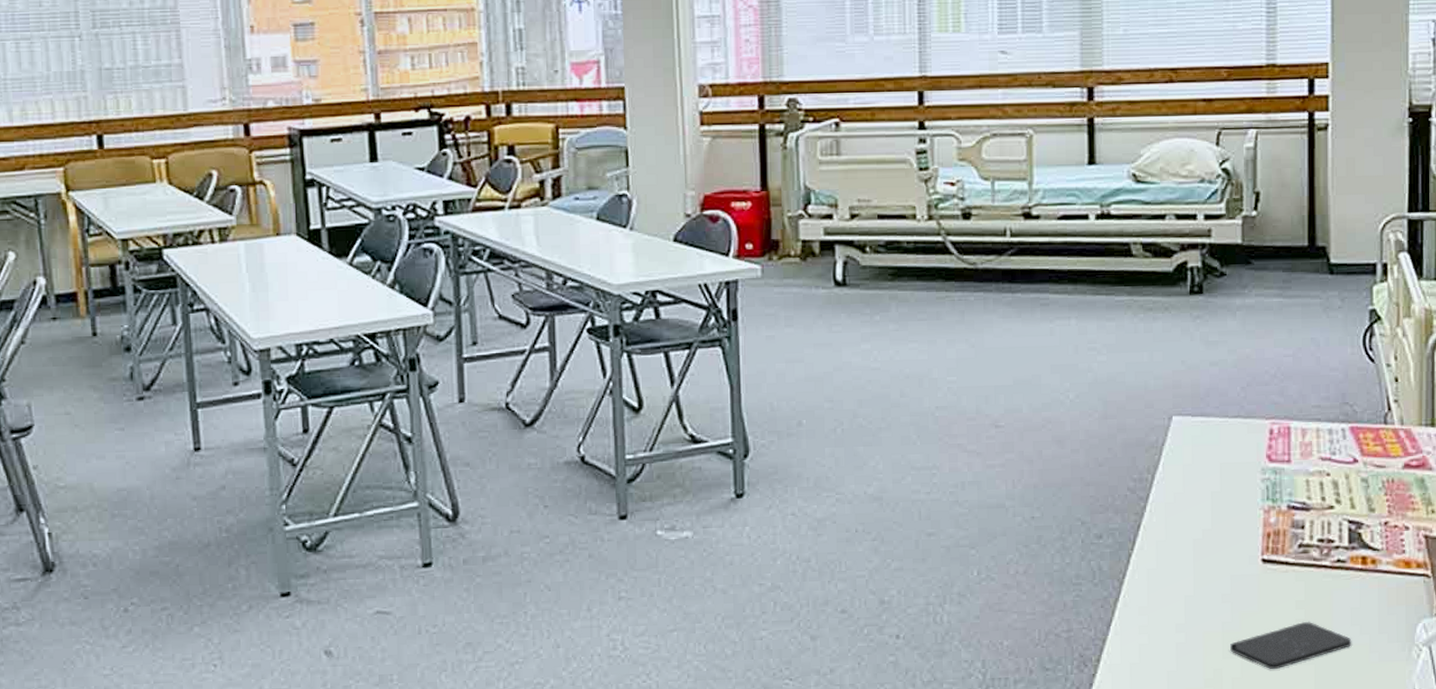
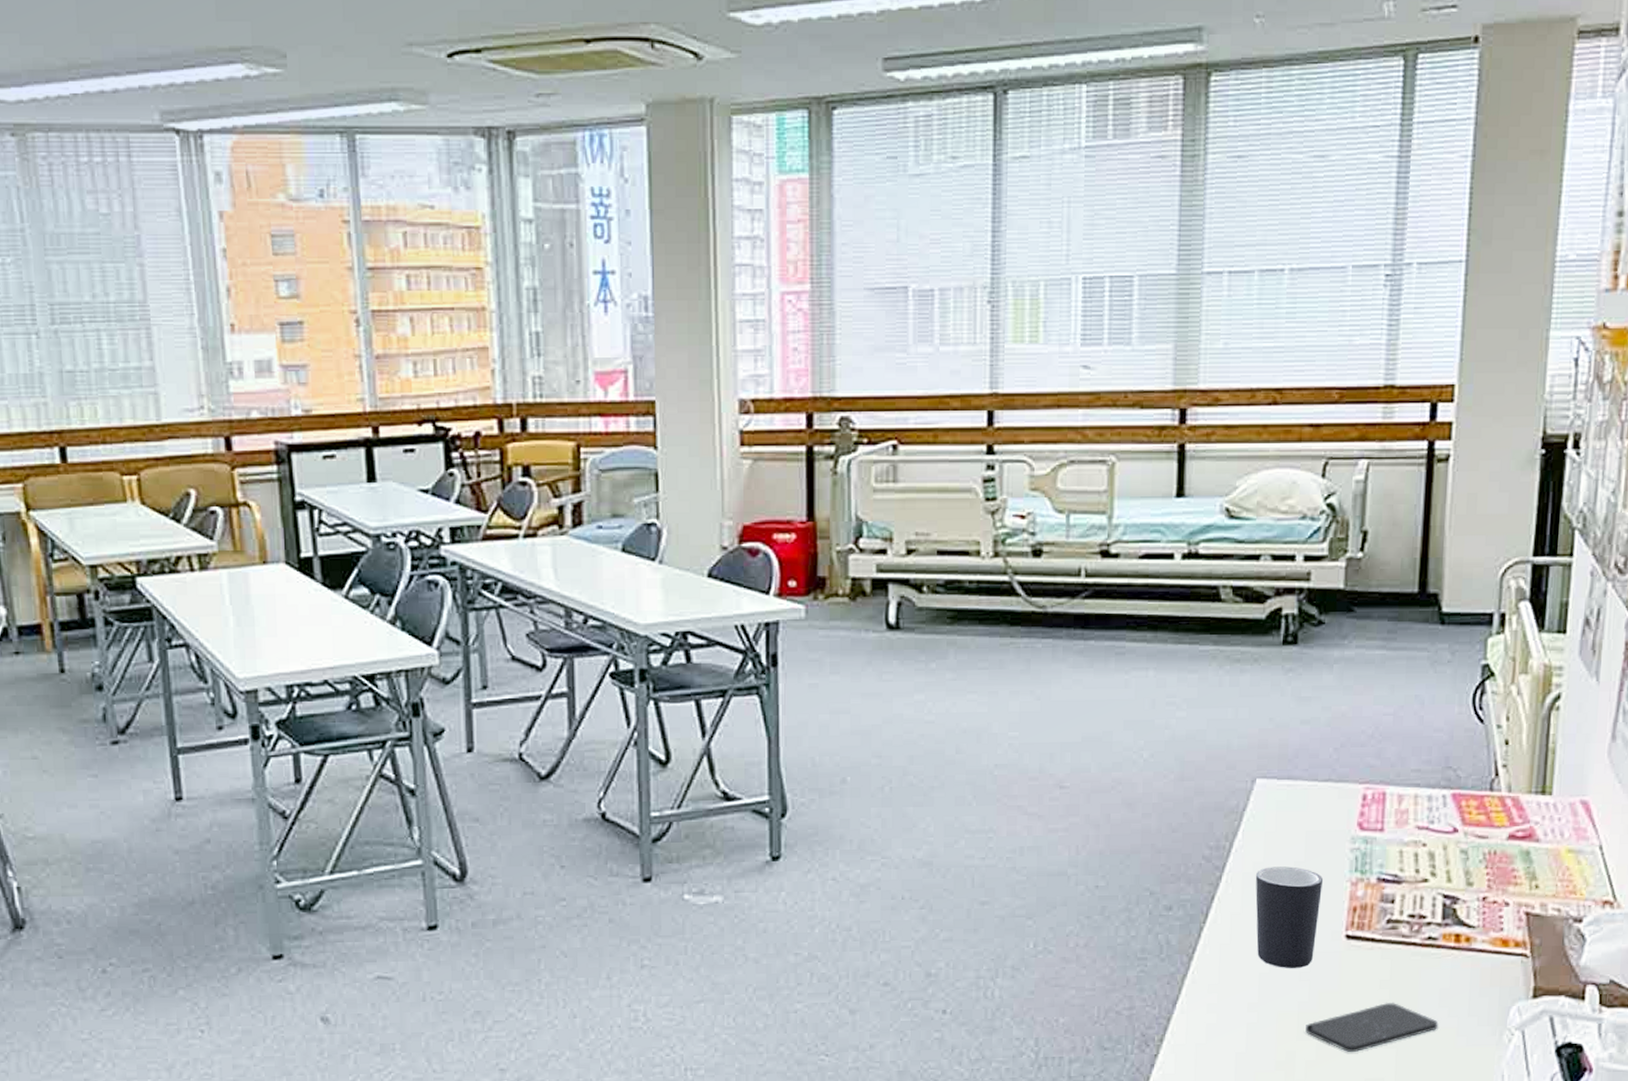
mug: none [1176,496,1238,592] -> present [1255,866,1323,969]

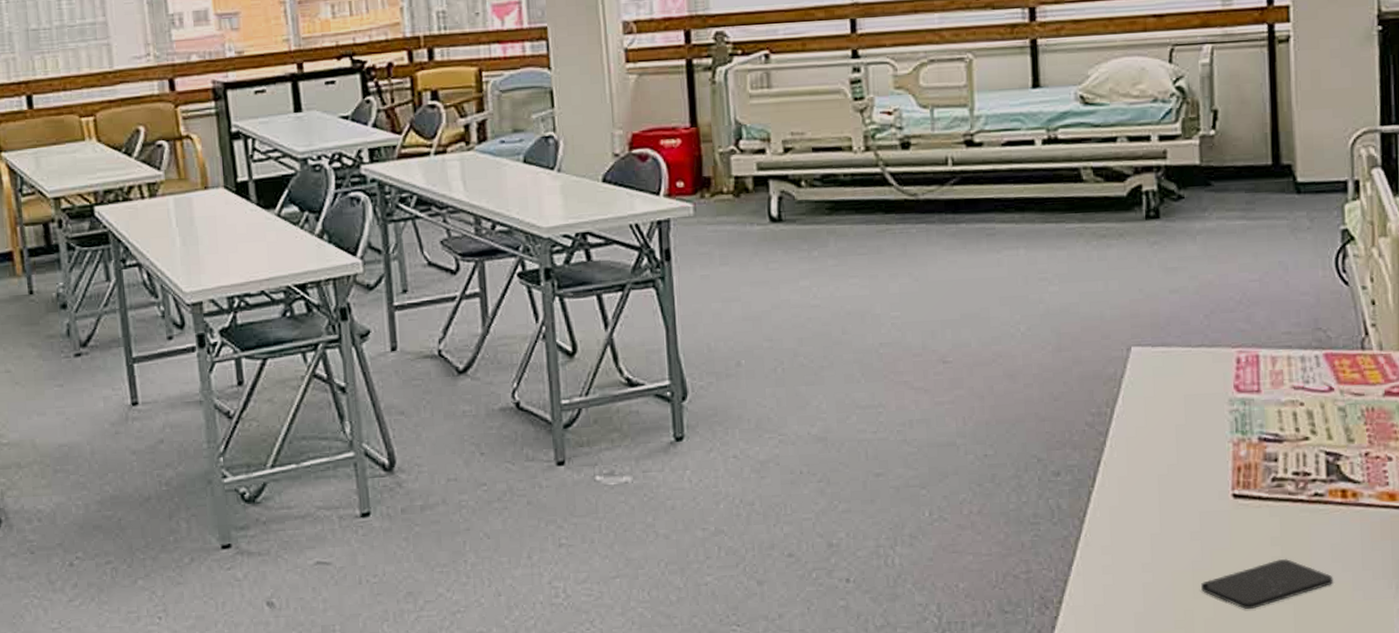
mug: present [1255,866,1323,969] -> none [1138,429,1205,529]

